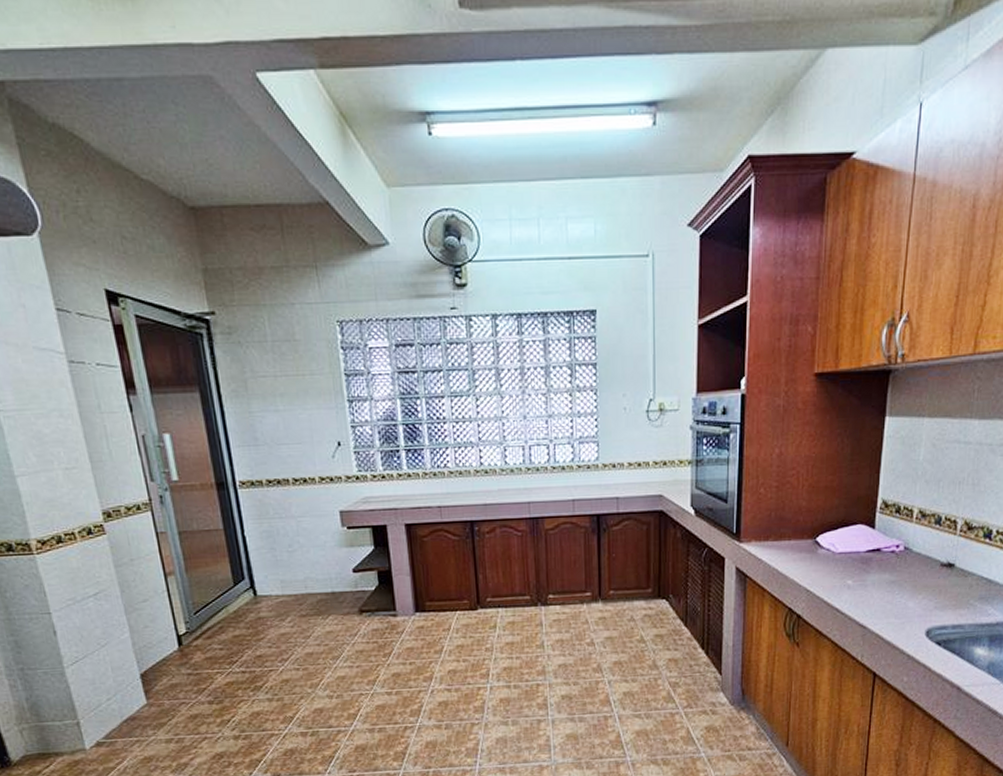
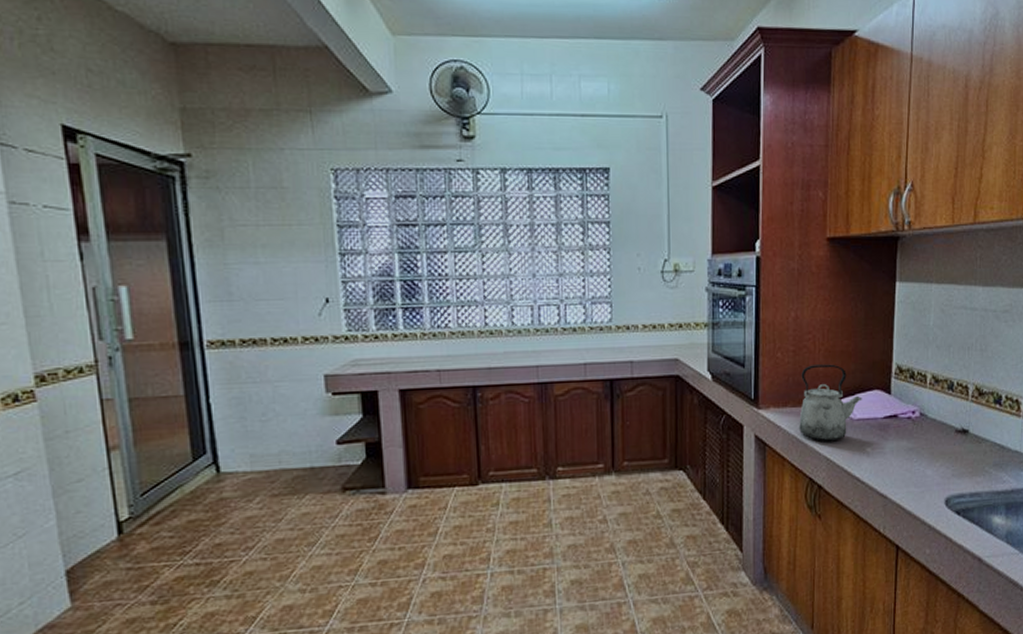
kettle: none [780,499,845,574] -> present [799,364,862,441]

